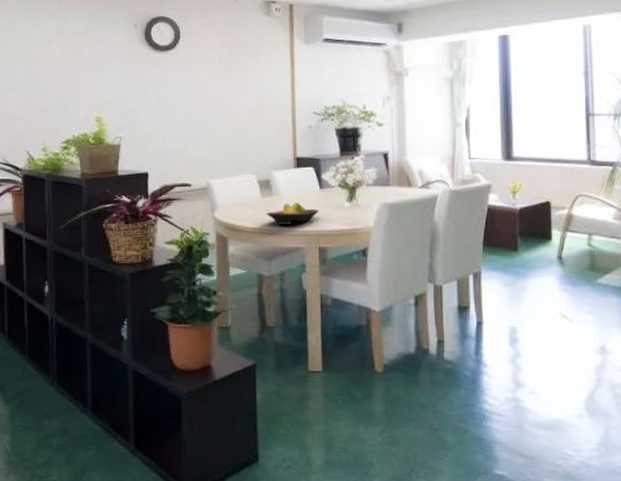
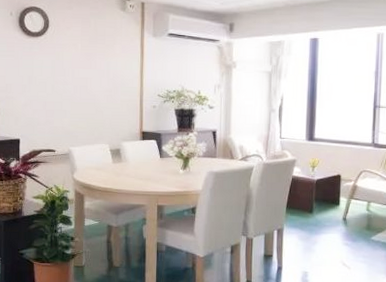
fruit bowl: present [266,202,320,225] -> none [116,168,159,186]

